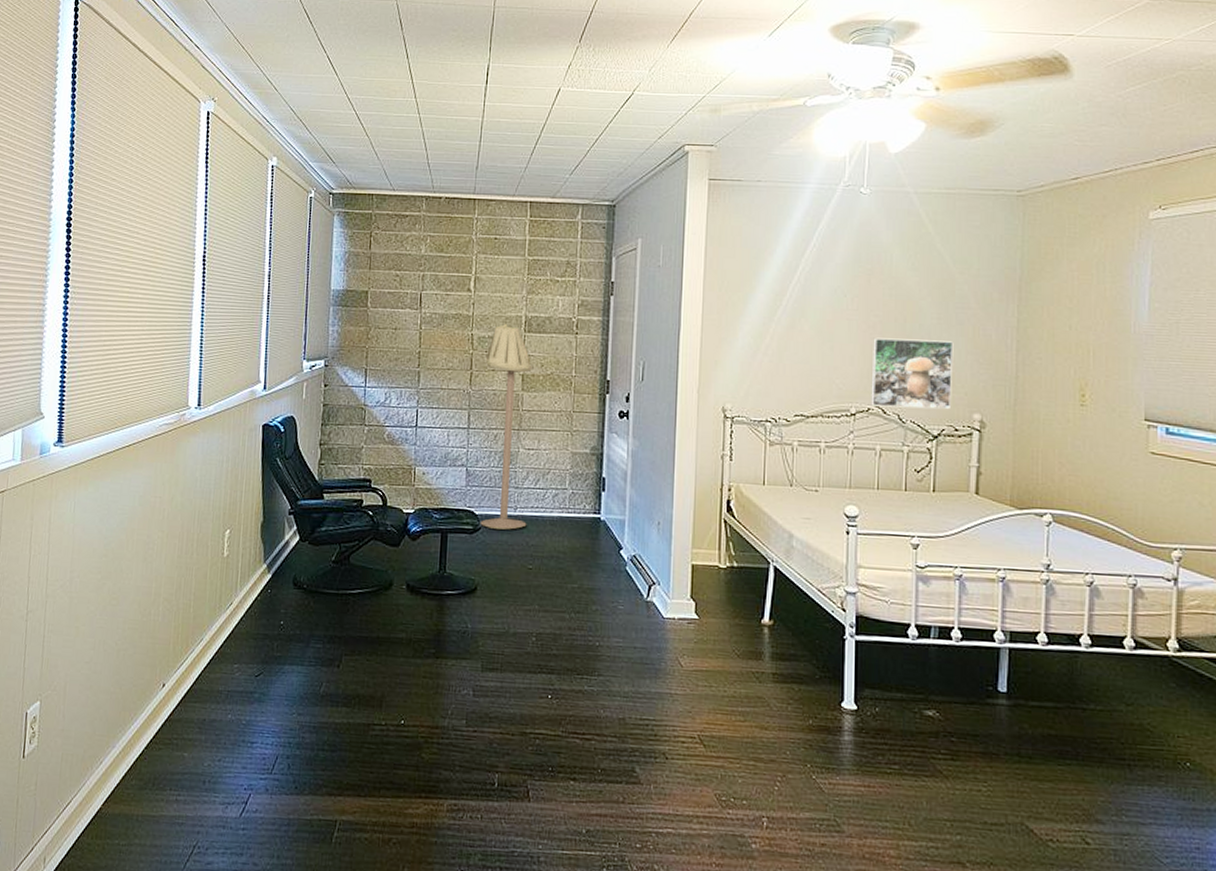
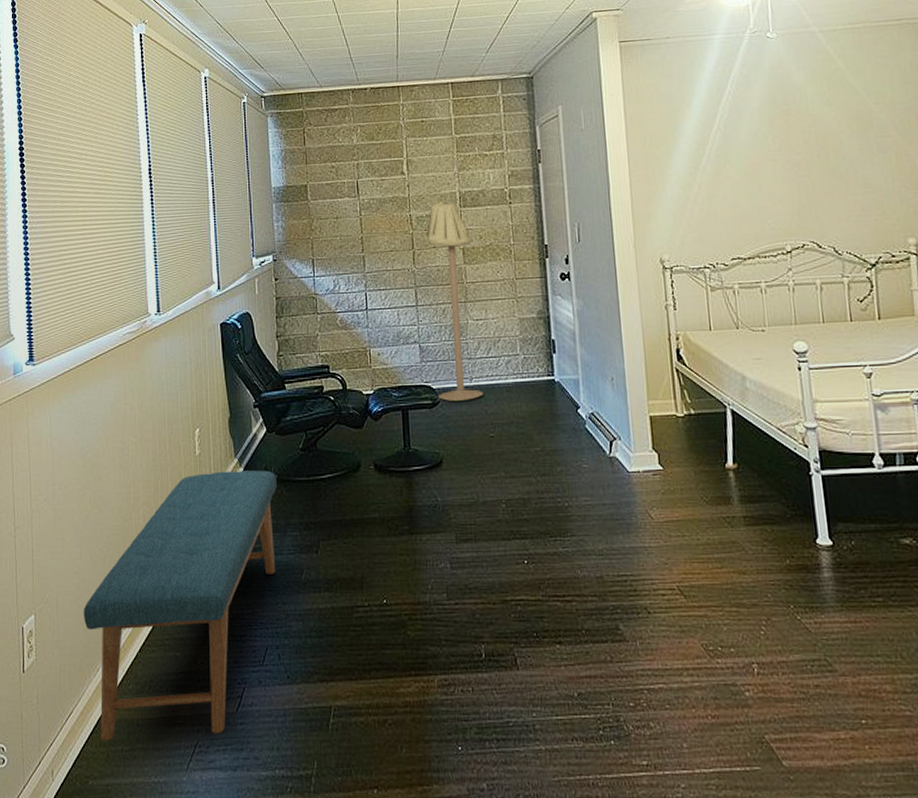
bench: none [90,575,305,837] -> present [83,470,277,741]
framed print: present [871,337,954,409] -> none [799,170,885,242]

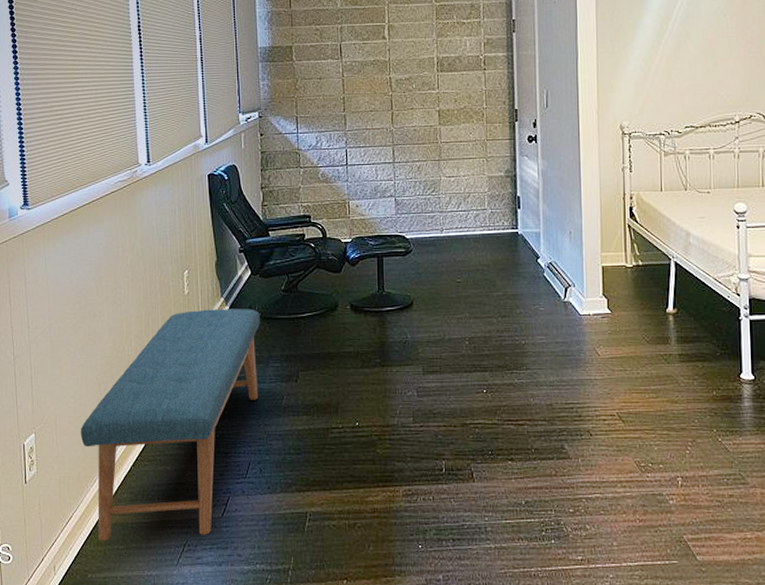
floor lamp: present [426,200,484,401] -> none [405,65,453,250]

